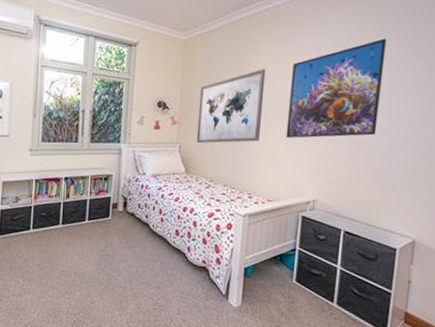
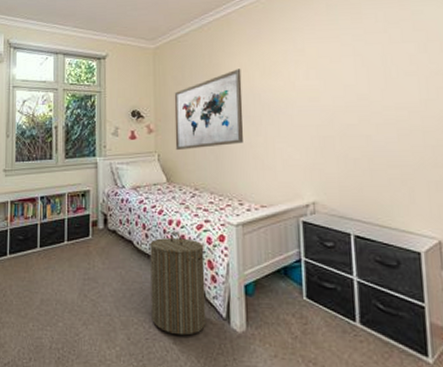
laundry hamper: none [160,217,213,308] -> present [150,231,206,336]
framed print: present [286,38,387,138] -> none [269,26,373,137]

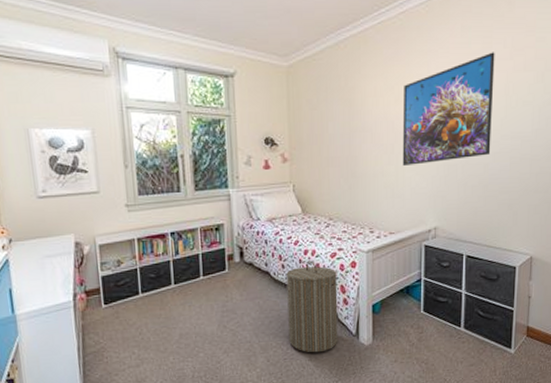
wall art: present [174,69,243,150] -> none [309,93,377,180]
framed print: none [269,26,373,137] -> present [402,52,495,165]

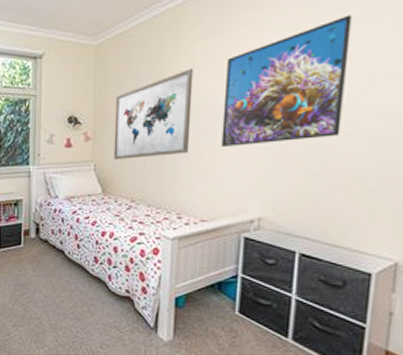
laundry hamper: present [286,260,338,353] -> none [80,243,137,341]
wall art: none [309,93,377,180] -> present [113,68,194,159]

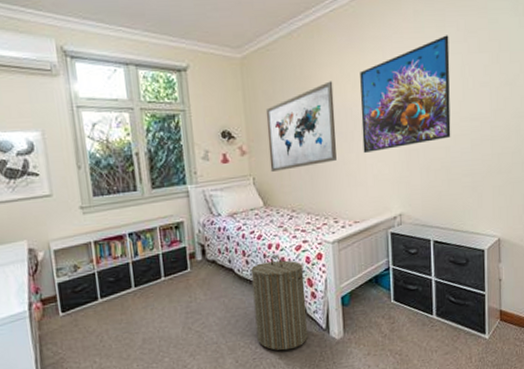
laundry hamper: none [80,243,137,341] -> present [251,254,308,351]

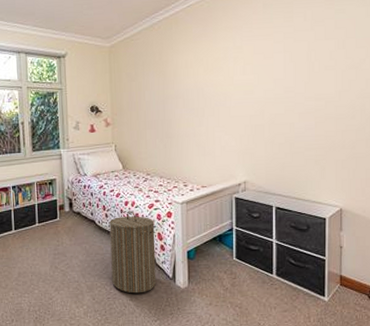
wall art: present [265,81,337,172] -> none [128,65,189,140]
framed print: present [360,35,451,153] -> none [211,24,296,127]

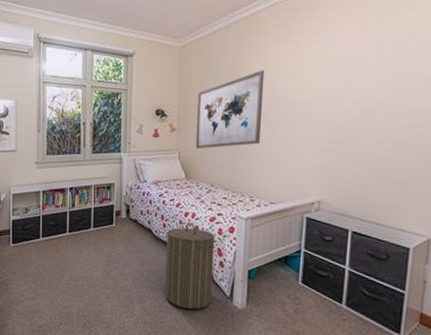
wall art: none [128,65,189,140] -> present [195,70,265,148]

